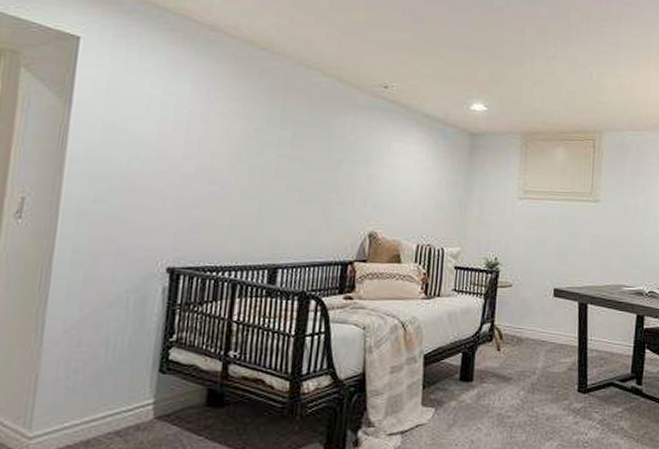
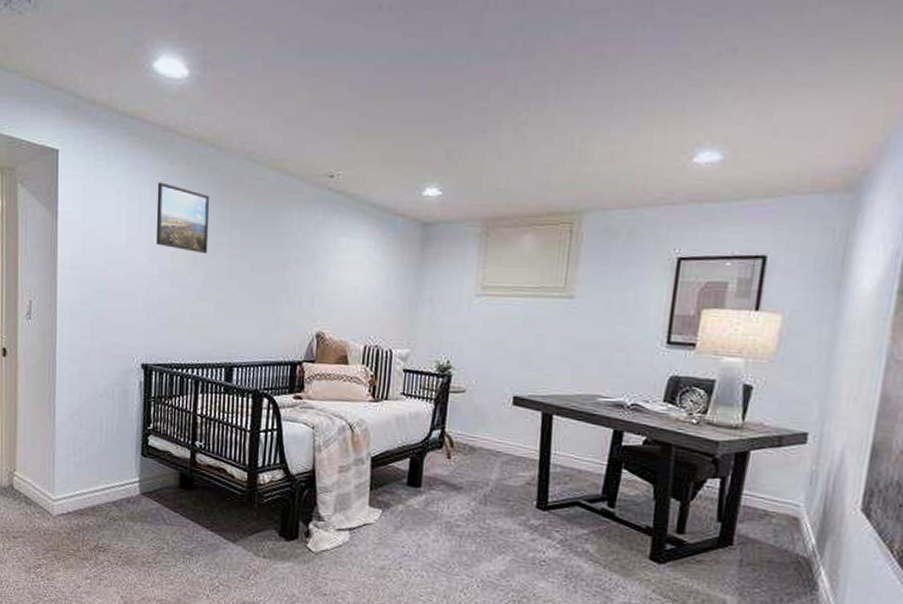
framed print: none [194,79,259,153] -> present [155,182,210,254]

